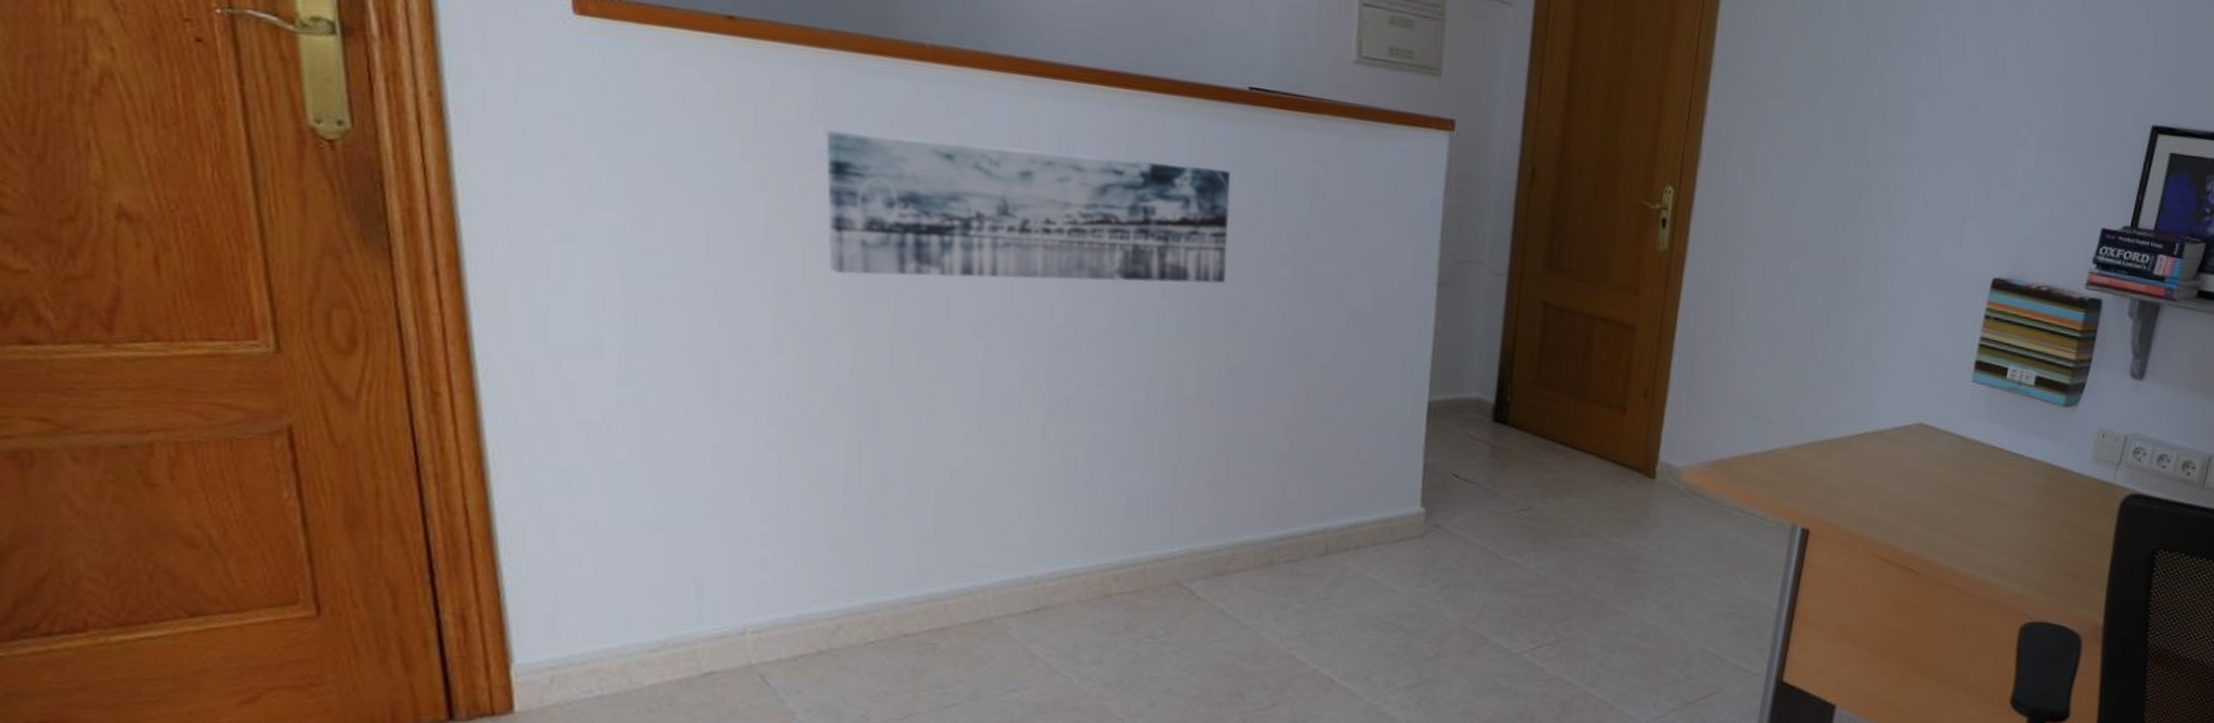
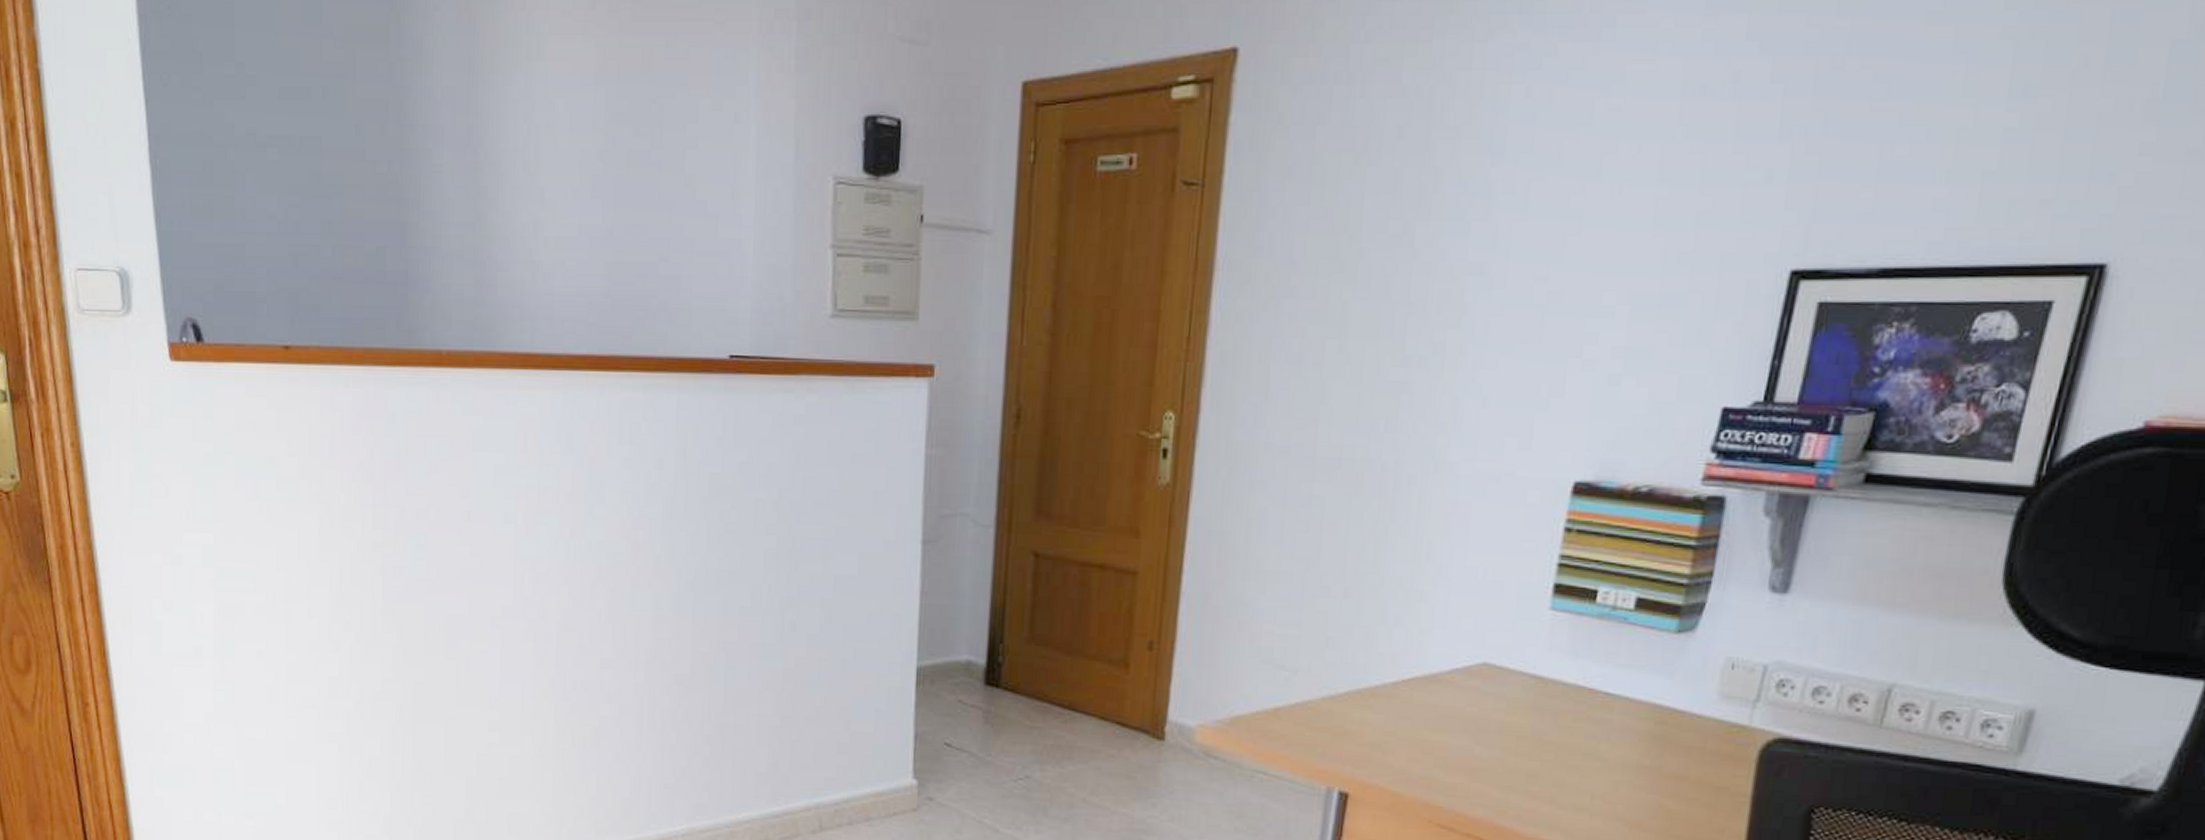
wall art: present [826,130,1230,284] -> none [365,441,716,575]

